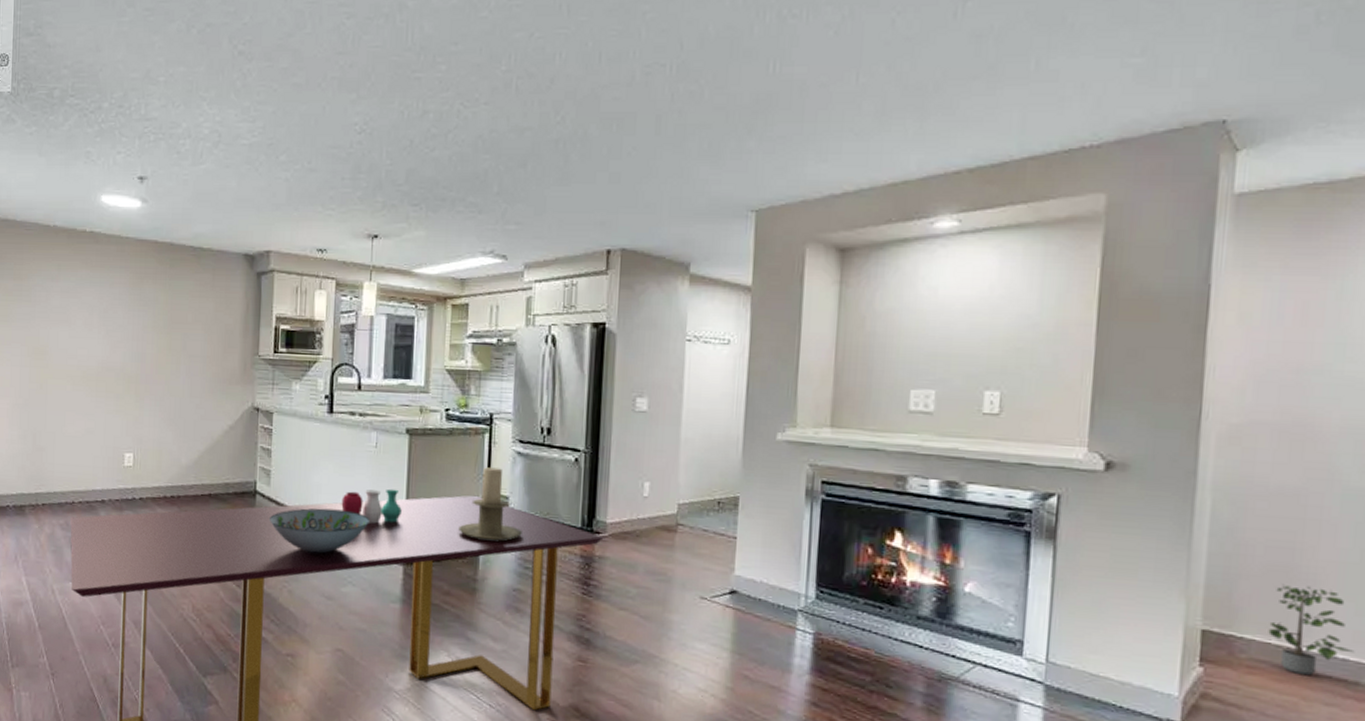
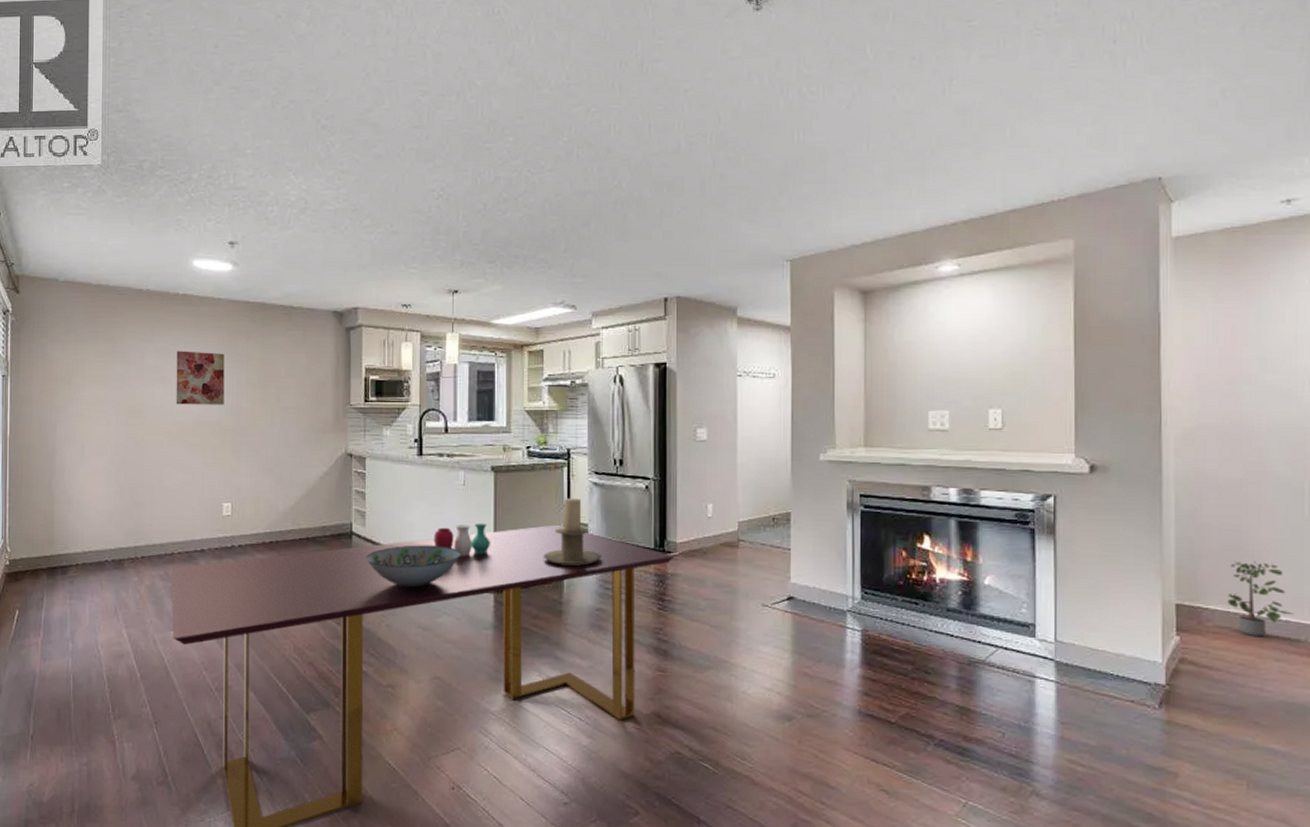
wall art: none [80,291,131,350] -> present [176,351,225,405]

